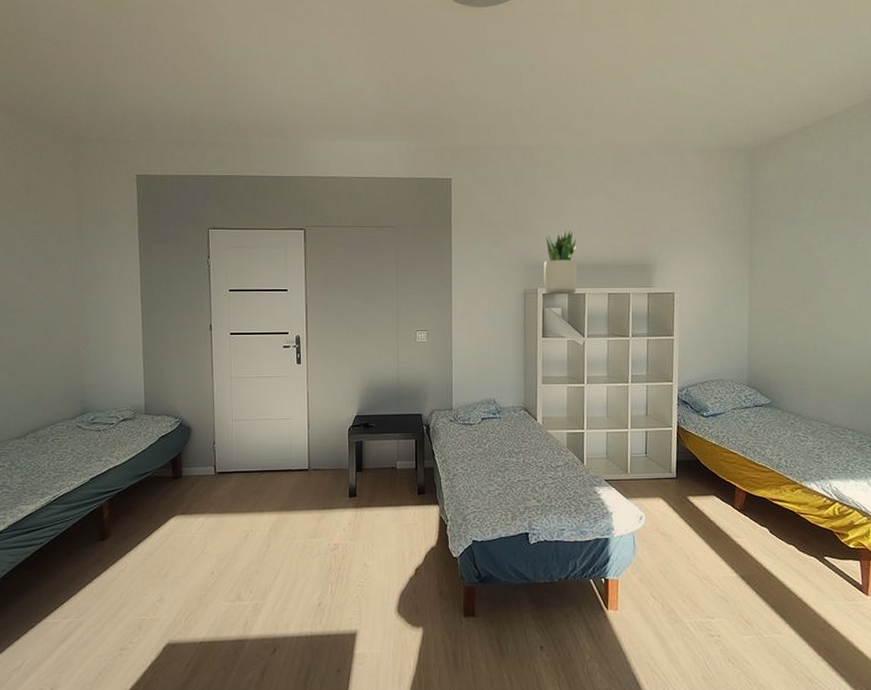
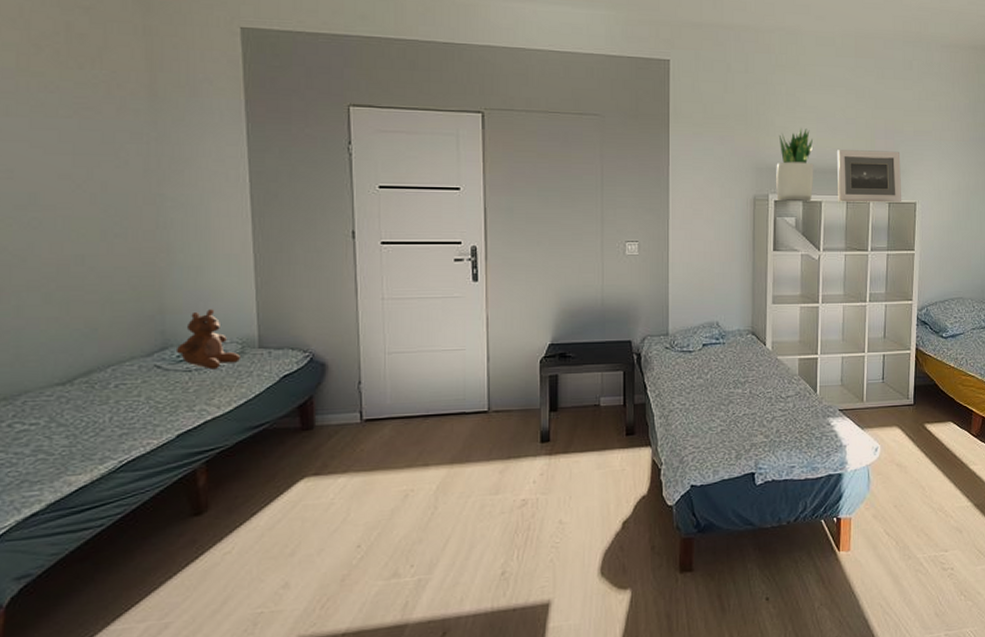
teddy bear: none [91,385,132,430] -> present [177,309,240,370]
picture frame: none [598,247,661,294] -> present [836,150,902,203]

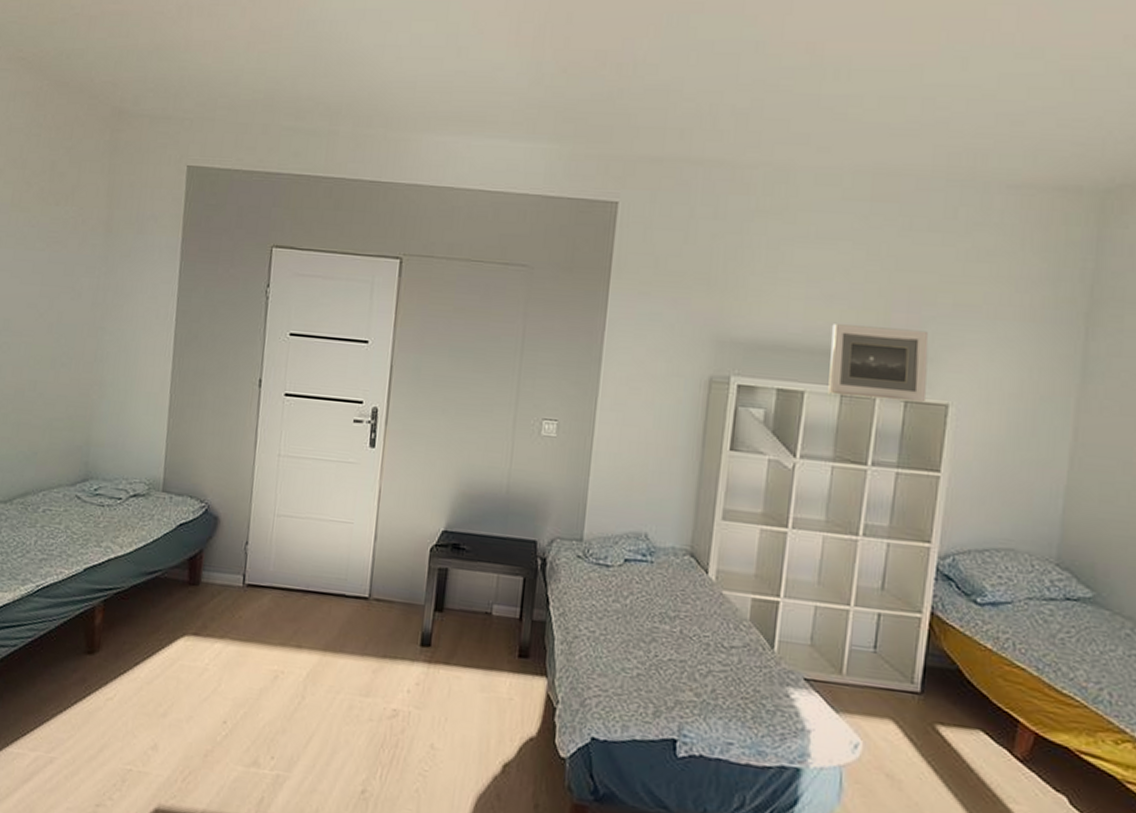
teddy bear: present [177,309,240,370] -> none [95,446,146,508]
planter: present [776,127,815,202] -> none [741,291,801,390]

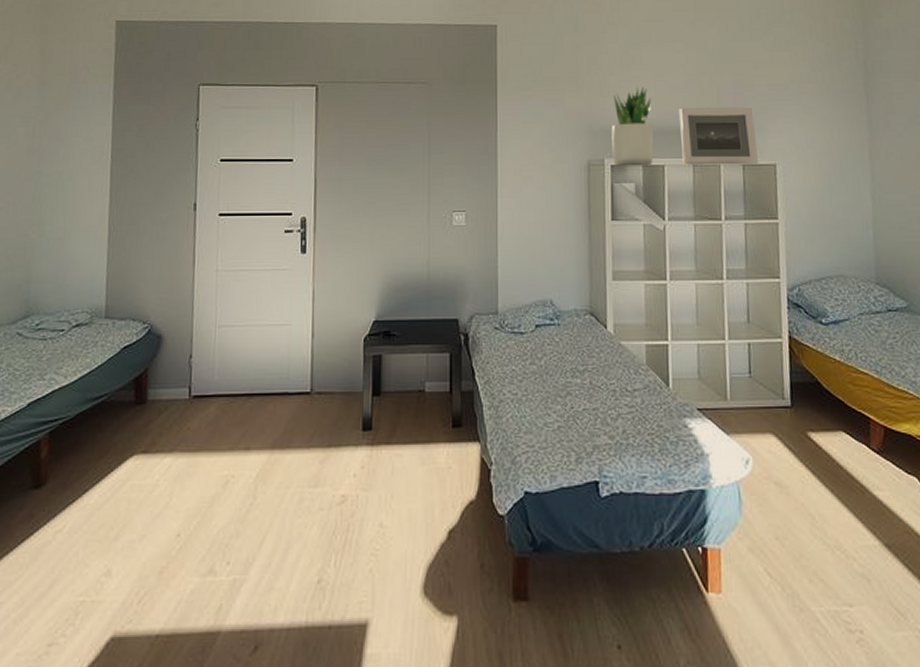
planter: none [741,291,801,390] -> present [611,86,654,166]

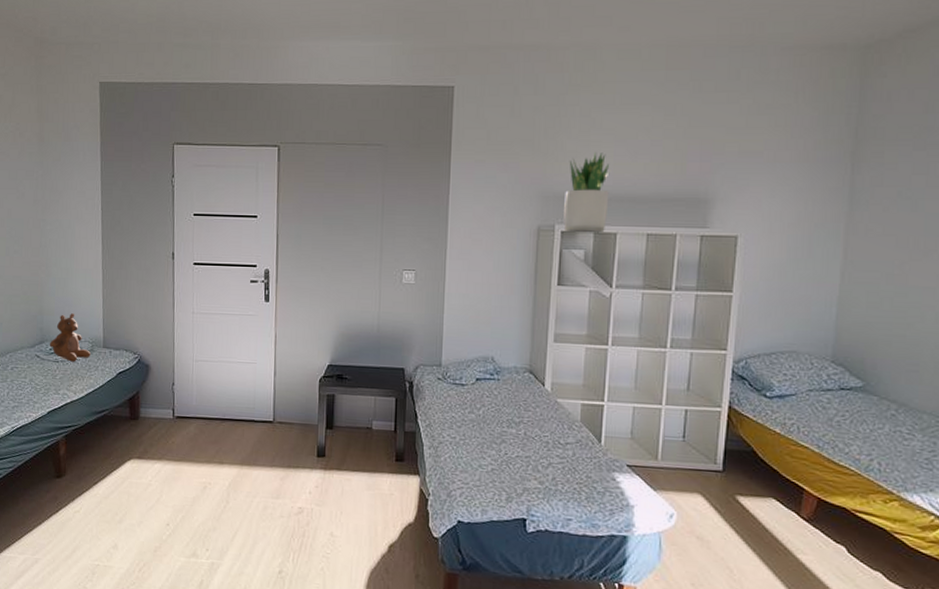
teddy bear: none [36,279,88,339] -> present [50,313,90,362]
picture frame: present [678,107,759,165] -> none [637,175,719,236]

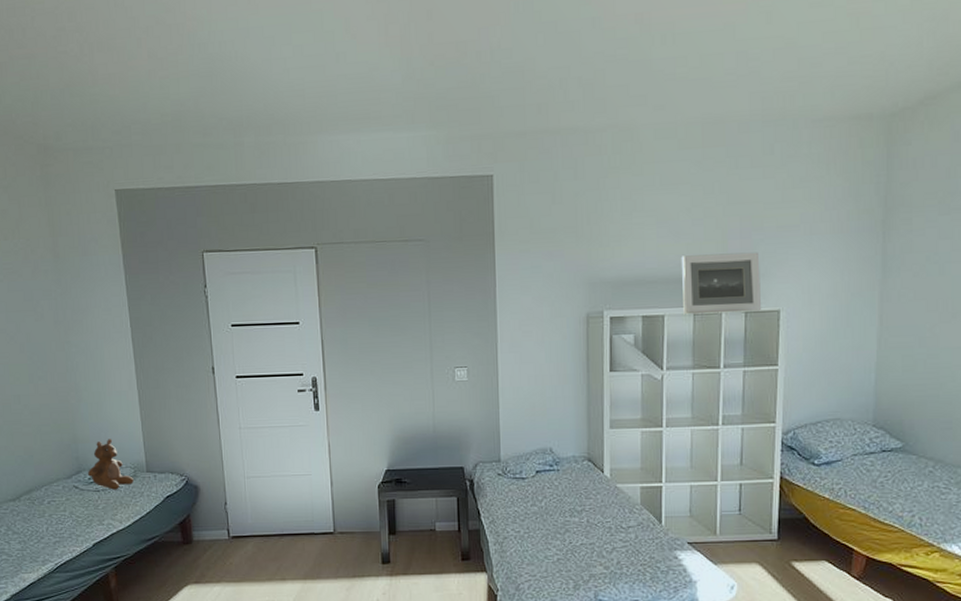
planter: present [564,151,612,233] -> none [611,234,655,318]
picture frame: none [637,175,719,236] -> present [681,252,762,315]

